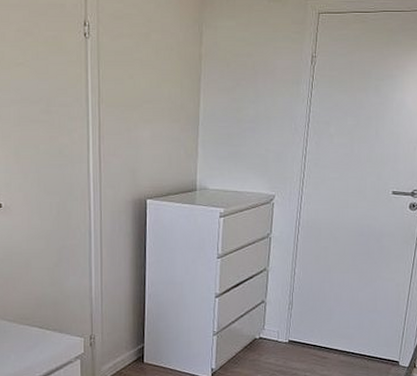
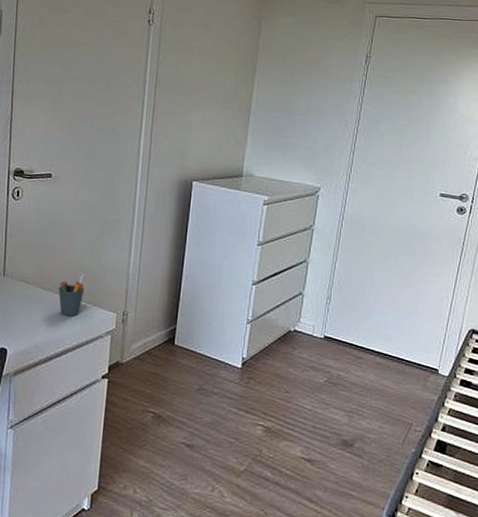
pen holder: none [23,301,49,345] -> present [58,273,85,317]

